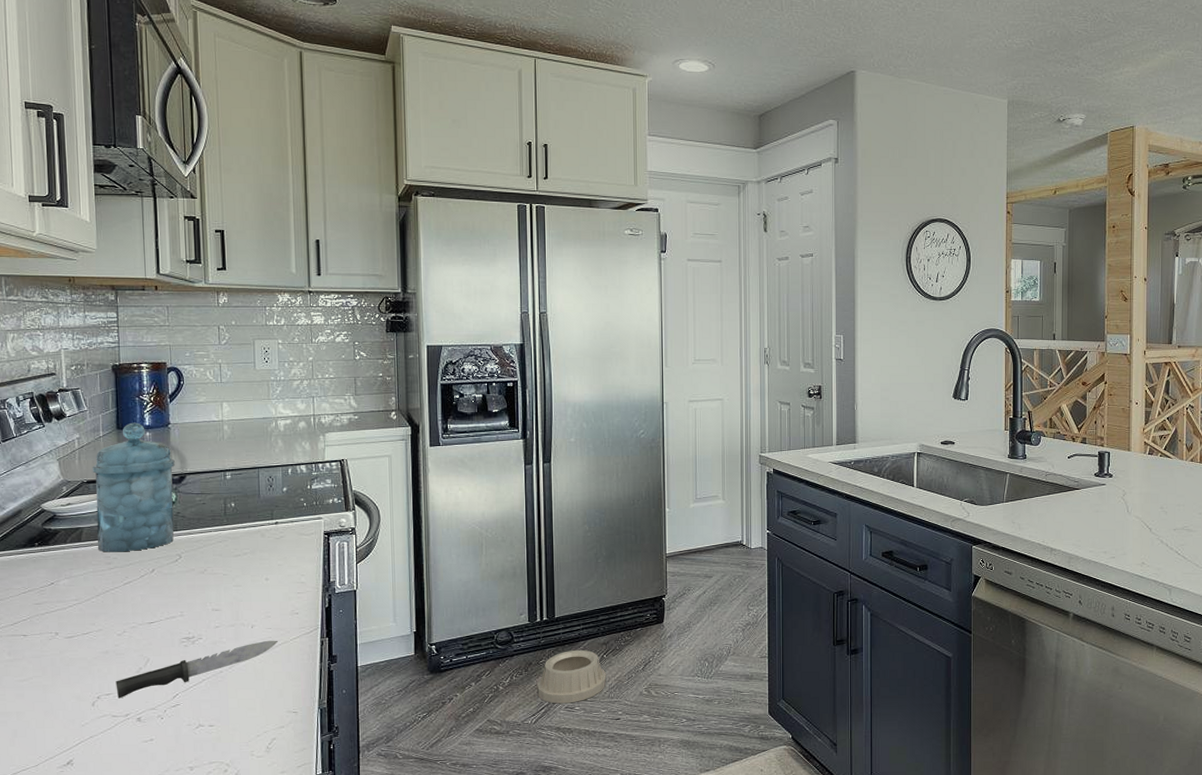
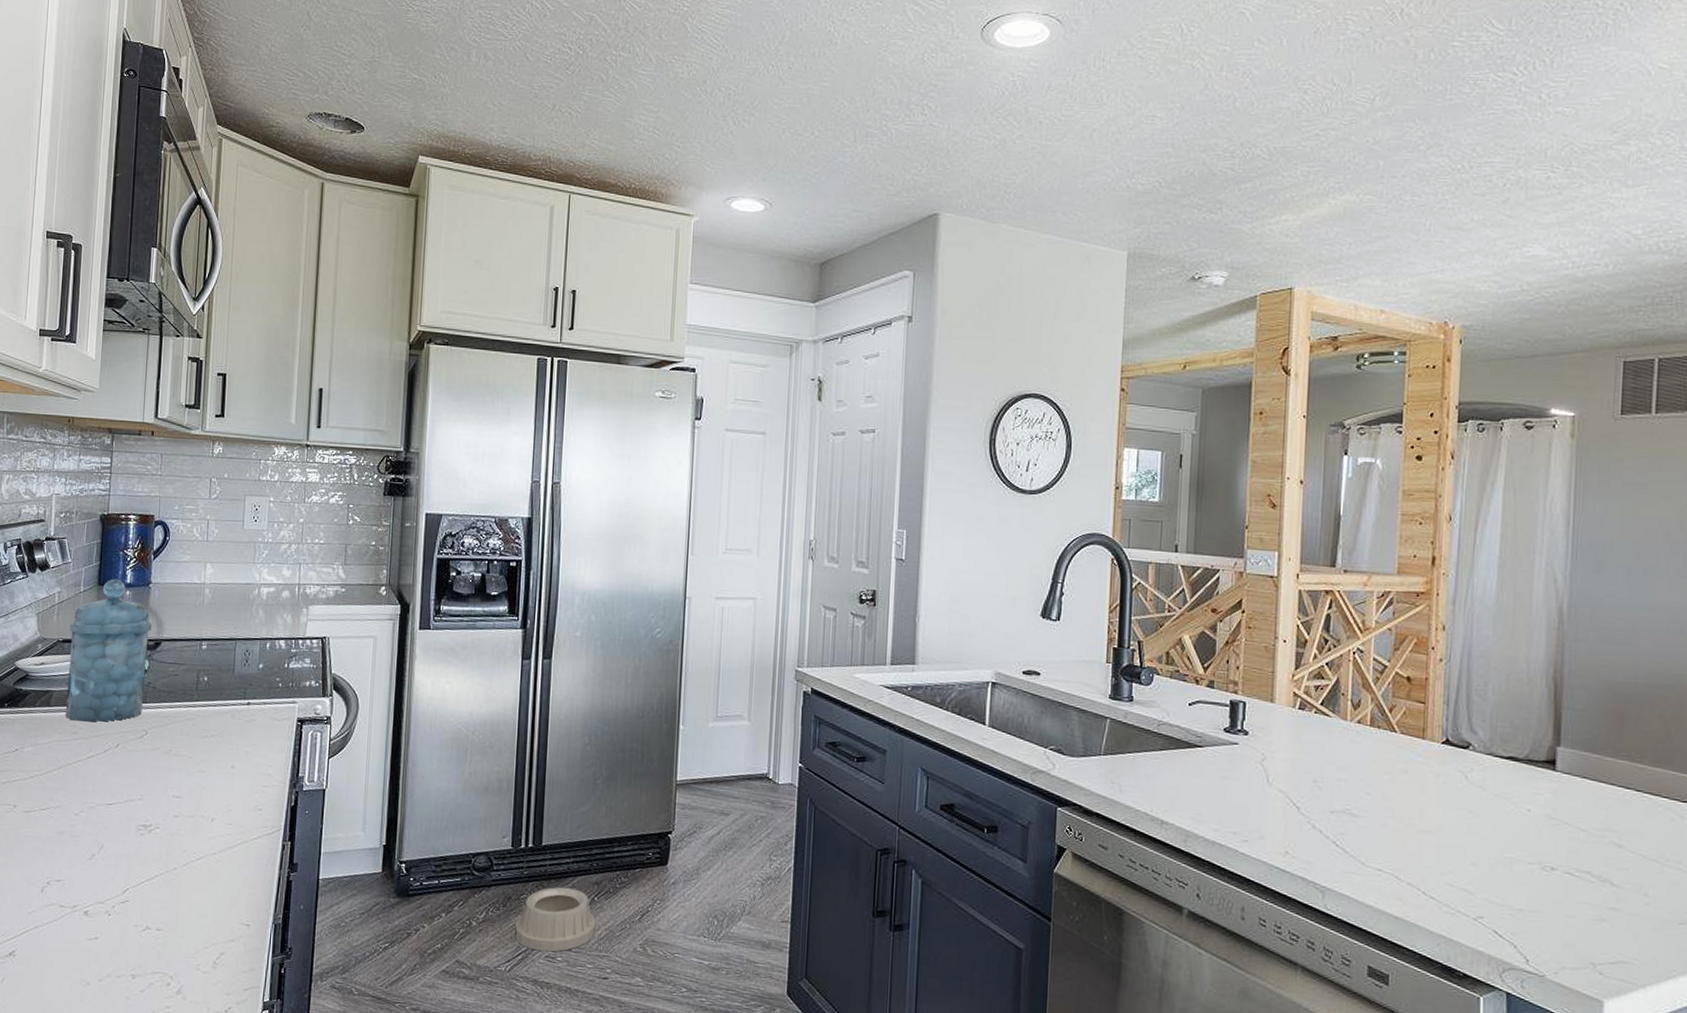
knife: present [116,640,279,699] -> none [66,837,238,887]

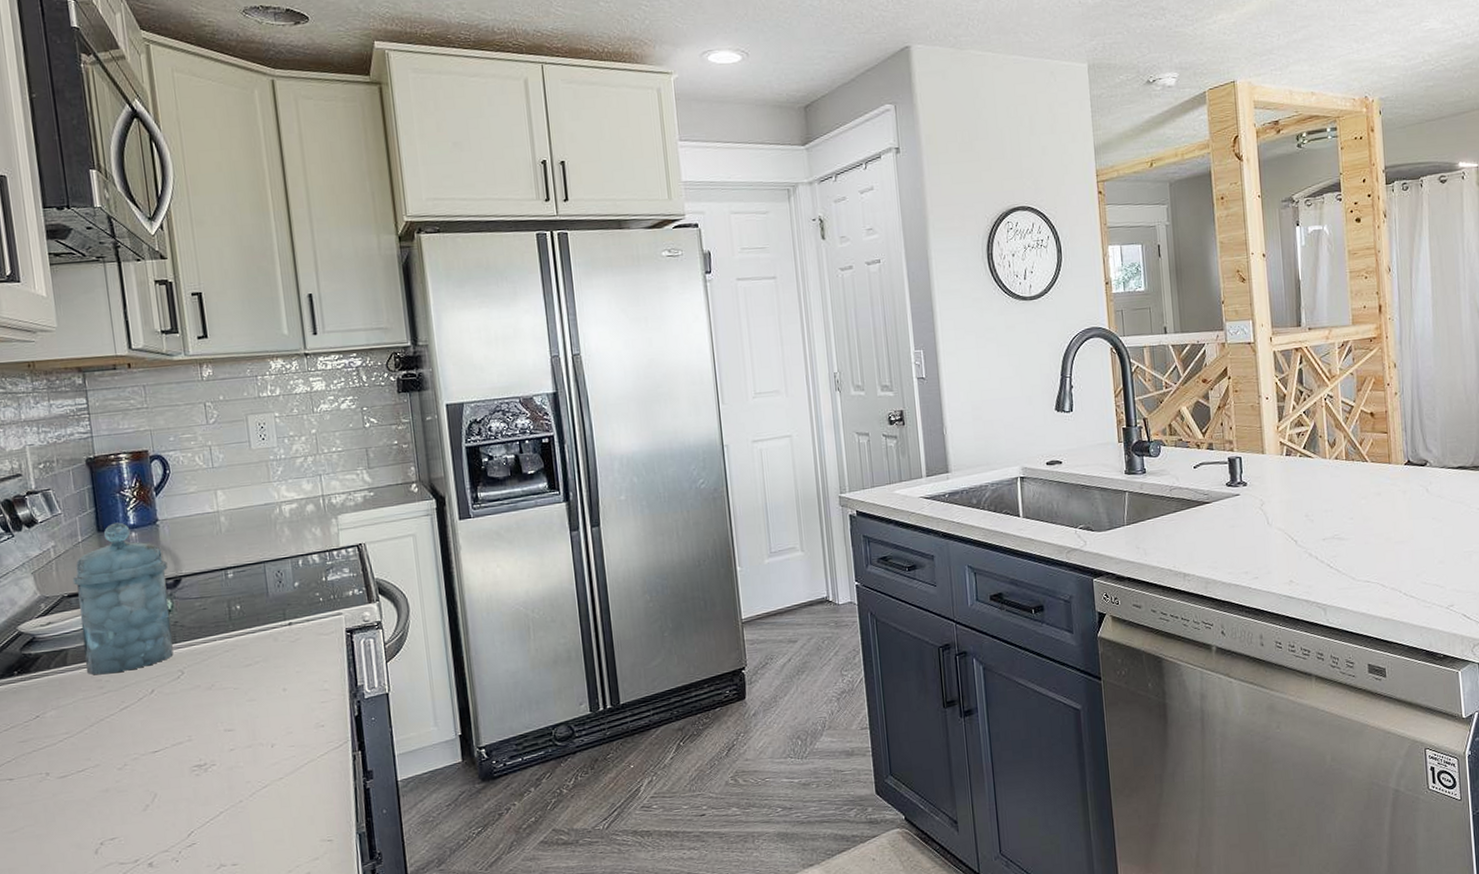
pet bowl: present [514,887,596,953] -> none [605,738,686,804]

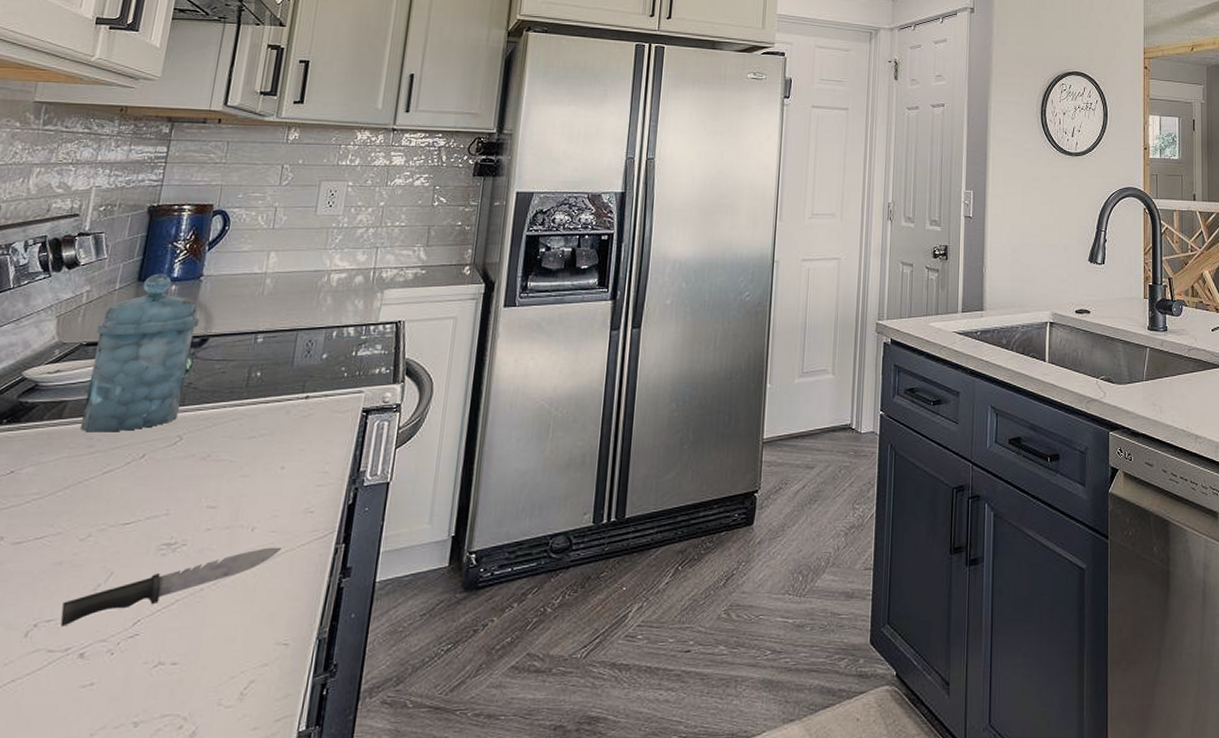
knife: none [120,759,304,843] -> present [60,547,282,627]

